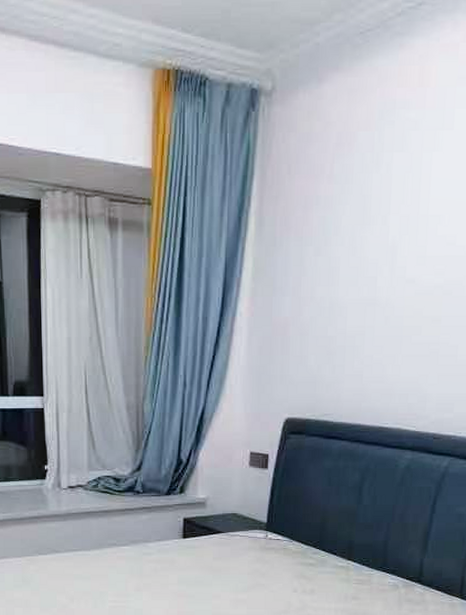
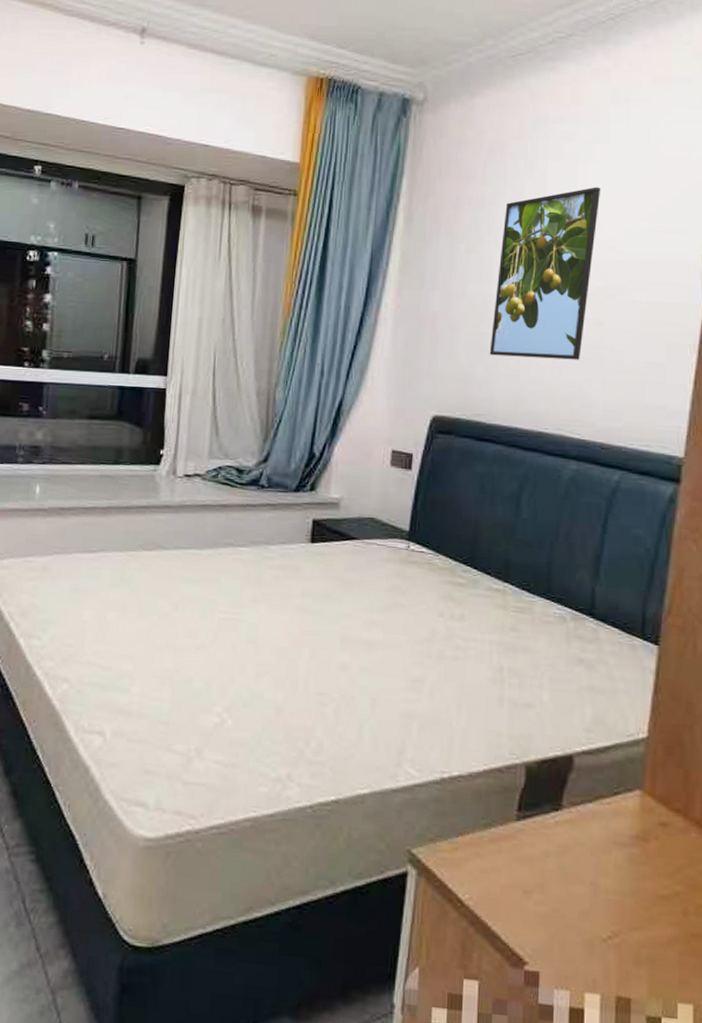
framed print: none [336,178,444,358] -> present [489,187,601,360]

